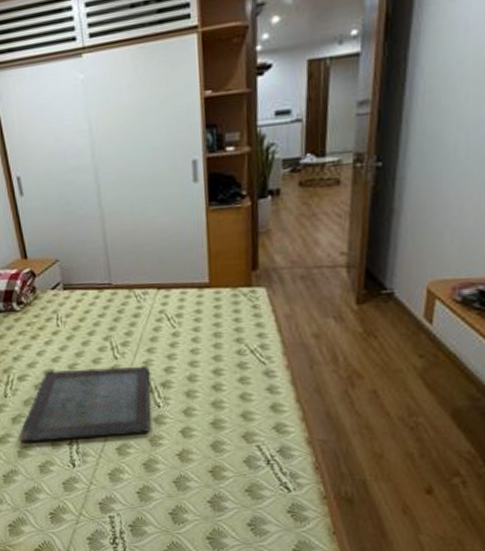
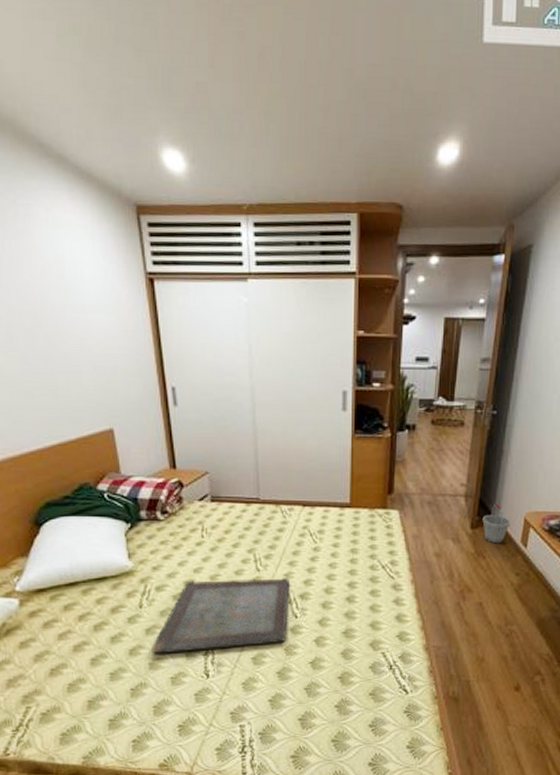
bucket: none [371,273,409,321] -> present [482,503,511,544]

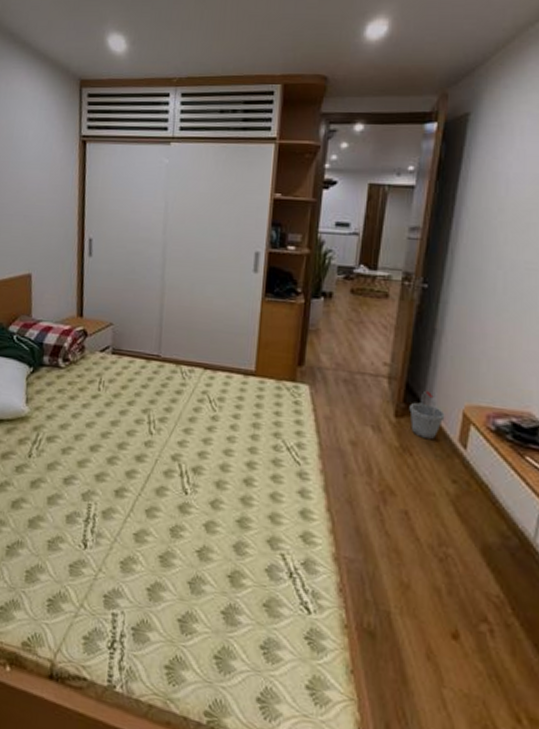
serving tray: present [151,578,290,654] -> none [33,434,183,521]

